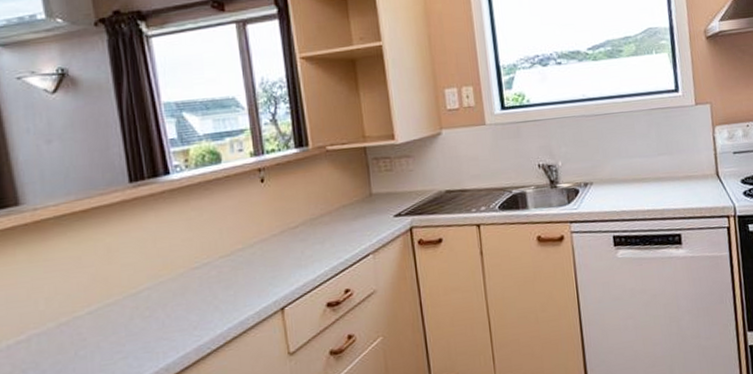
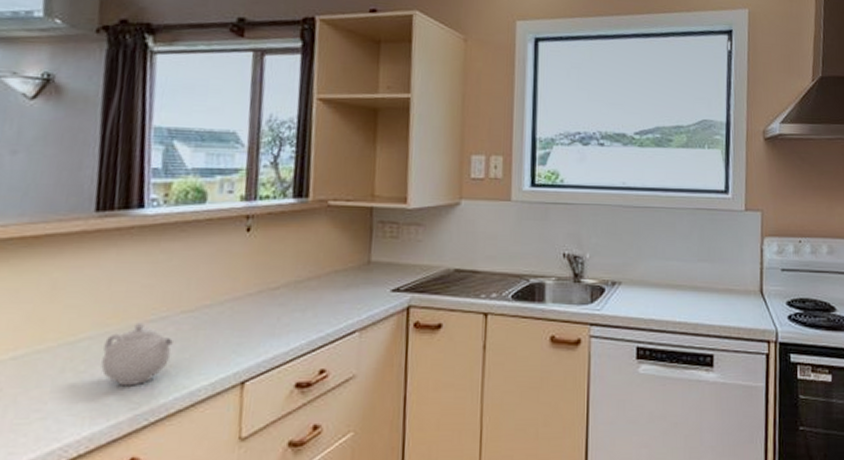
teapot: none [161,270,218,324] -> present [101,322,173,387]

